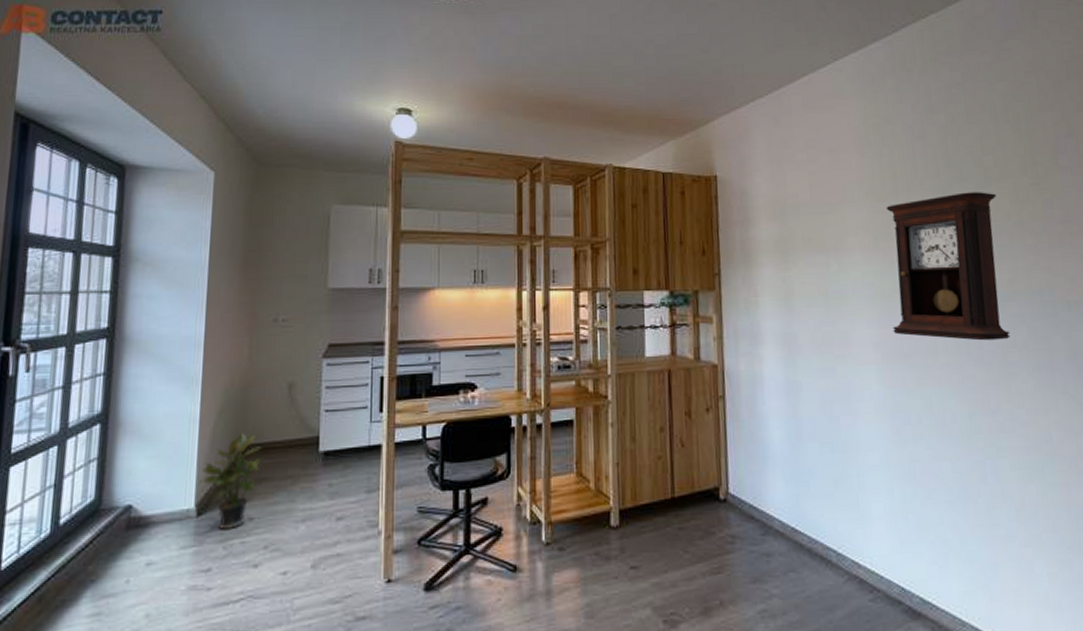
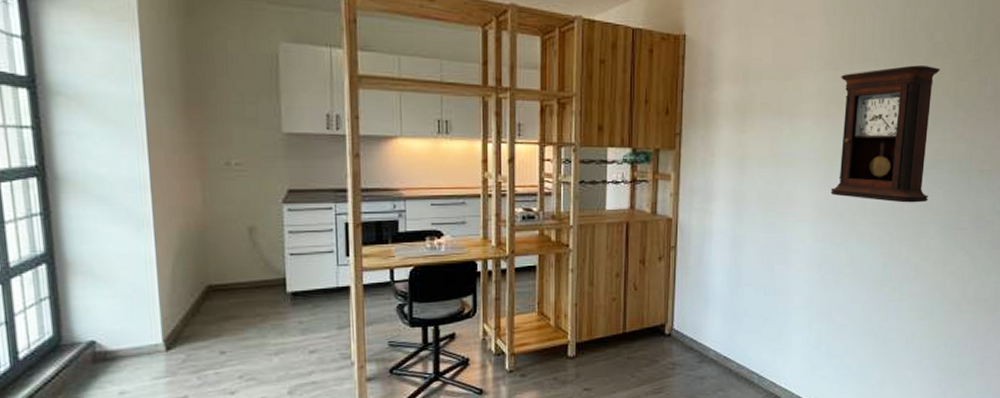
potted plant: present [203,432,263,529] -> none [166,274,229,362]

